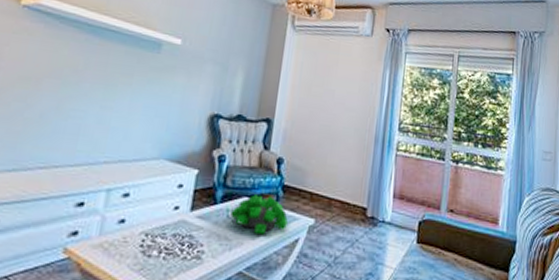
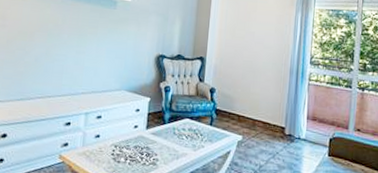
plant: present [230,194,288,235] -> none [176,116,221,148]

